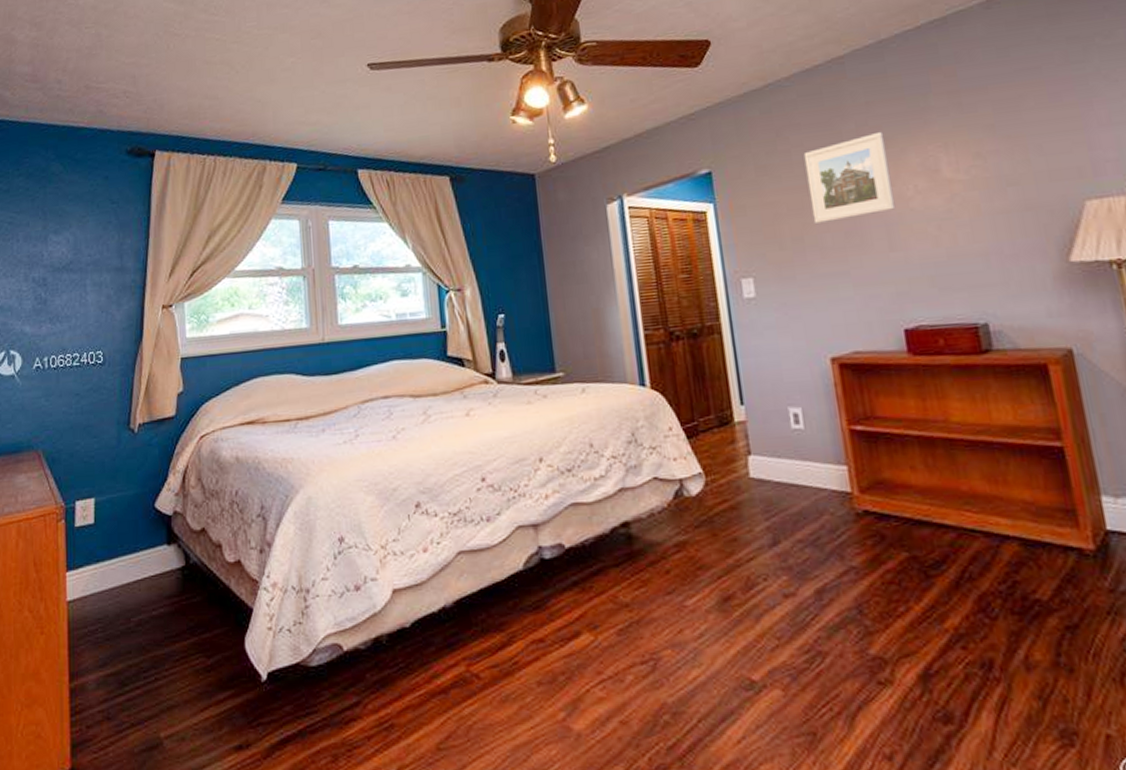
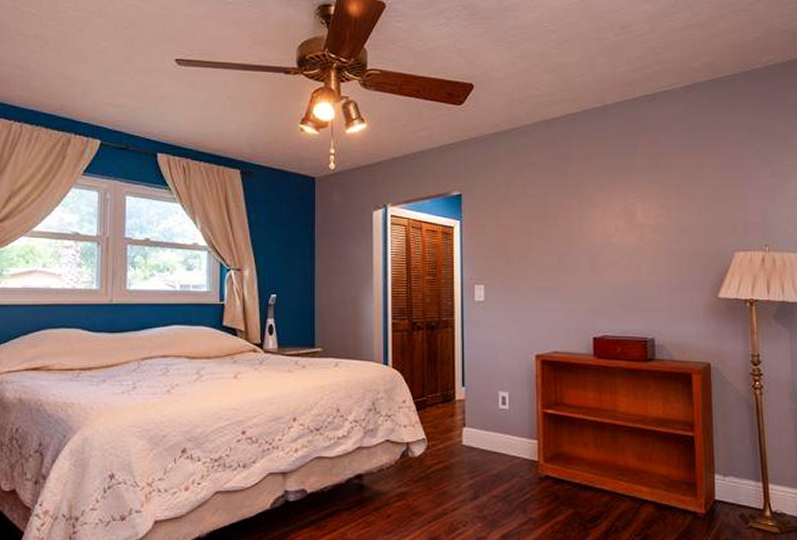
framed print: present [803,131,896,223] -> none [535,178,600,246]

